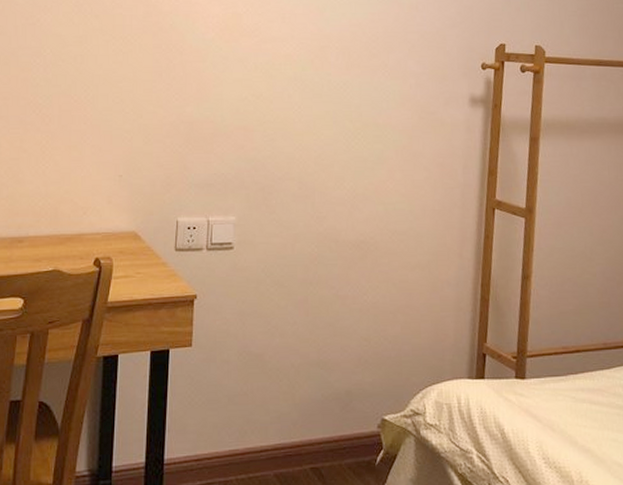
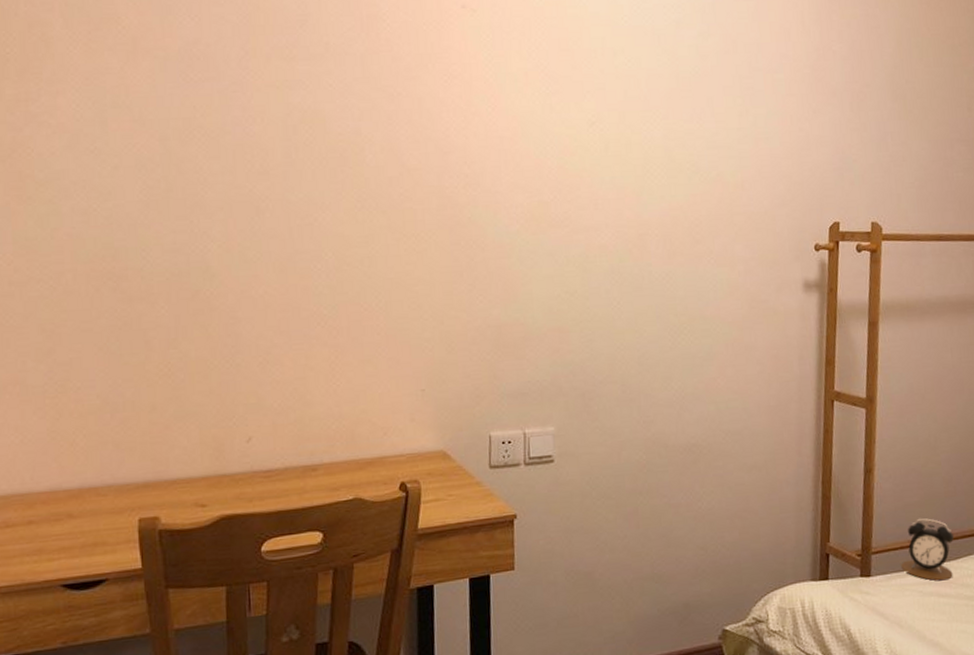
alarm clock: none [555,326,608,389] -> present [901,518,955,581]

